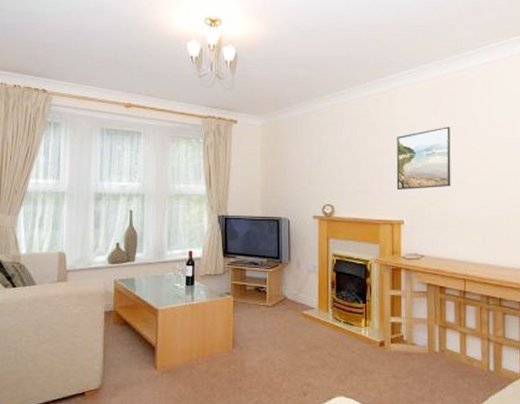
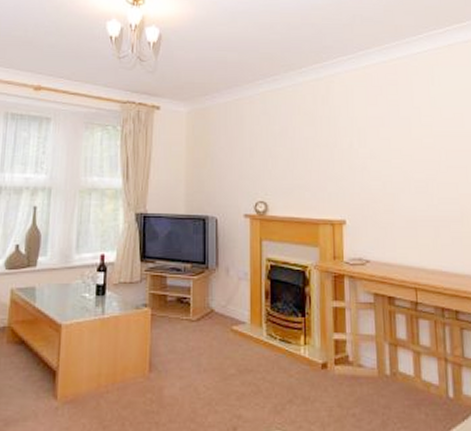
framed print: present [396,127,451,191] -> none [335,117,397,187]

